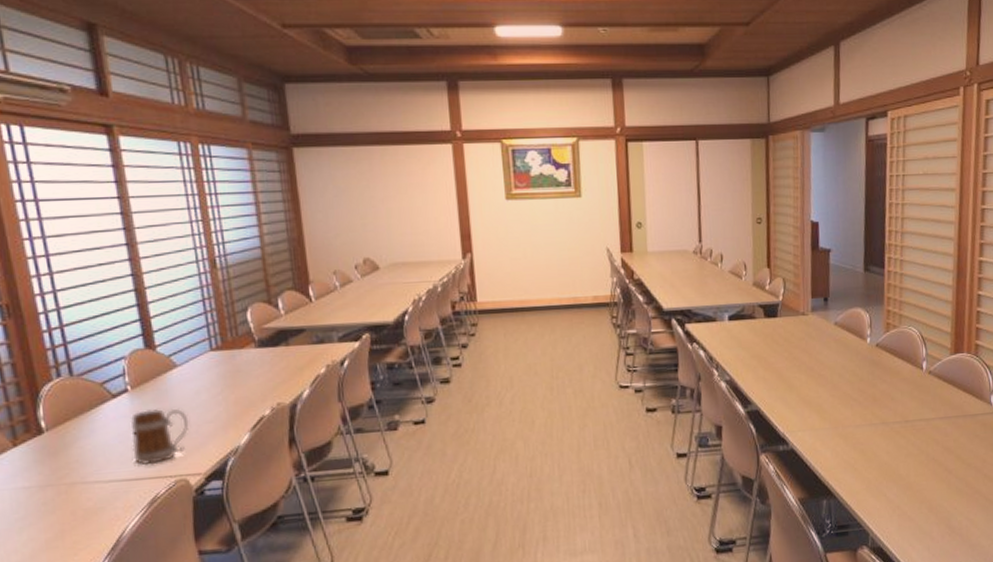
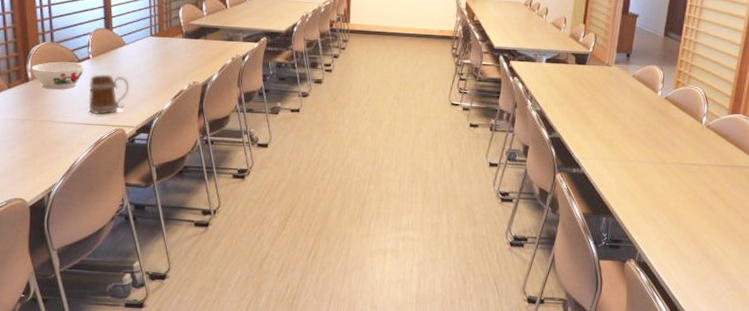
bowl: none [44,399,123,441] -> present [31,62,86,90]

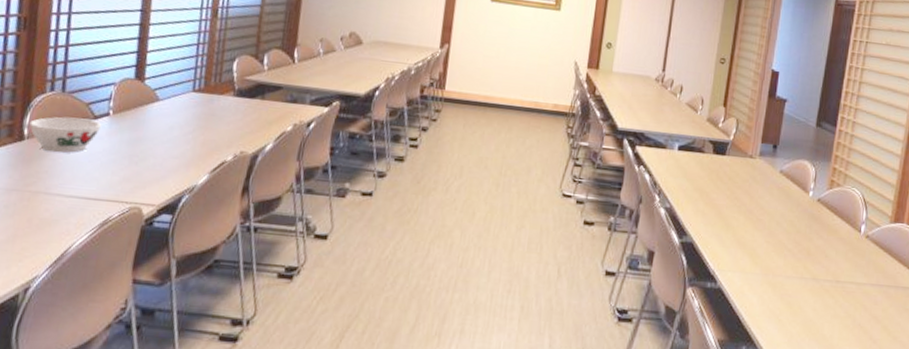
mug: present [88,74,130,115] -> none [98,135,158,189]

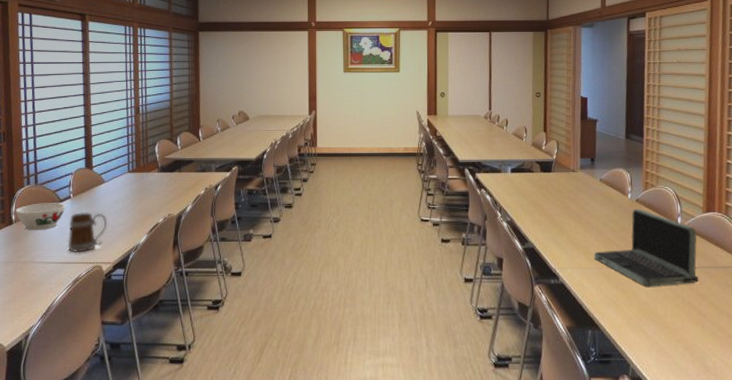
mug: none [98,135,158,189] -> present [68,212,108,253]
laptop: none [760,209,880,303] -> present [593,209,699,287]

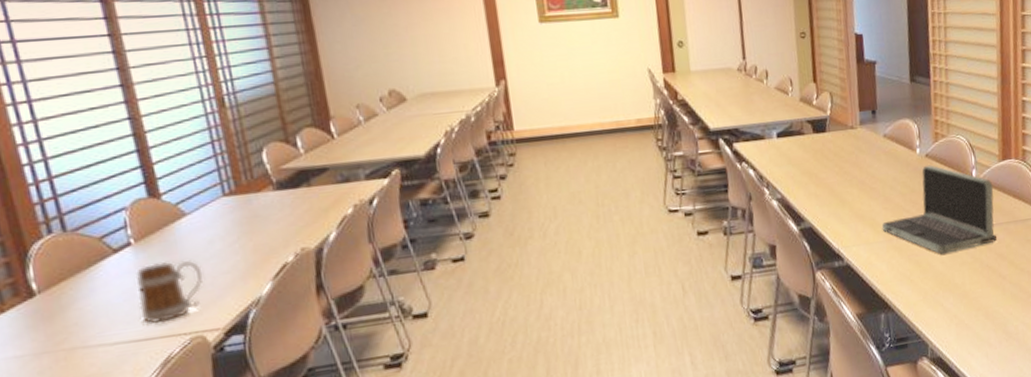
bowl: present [15,203,66,231] -> none [35,254,126,302]

